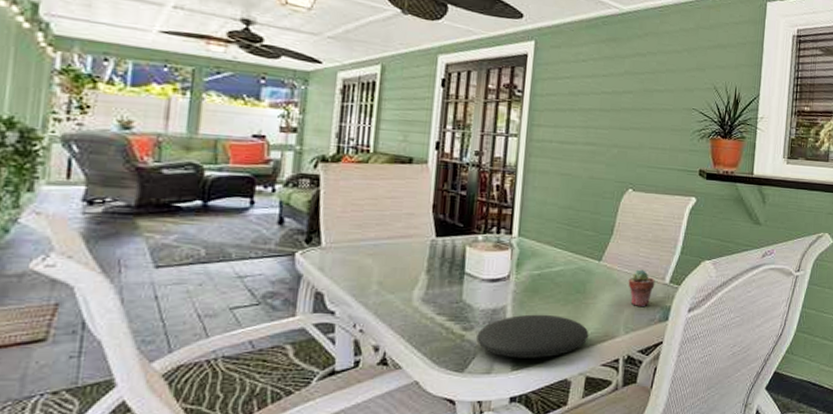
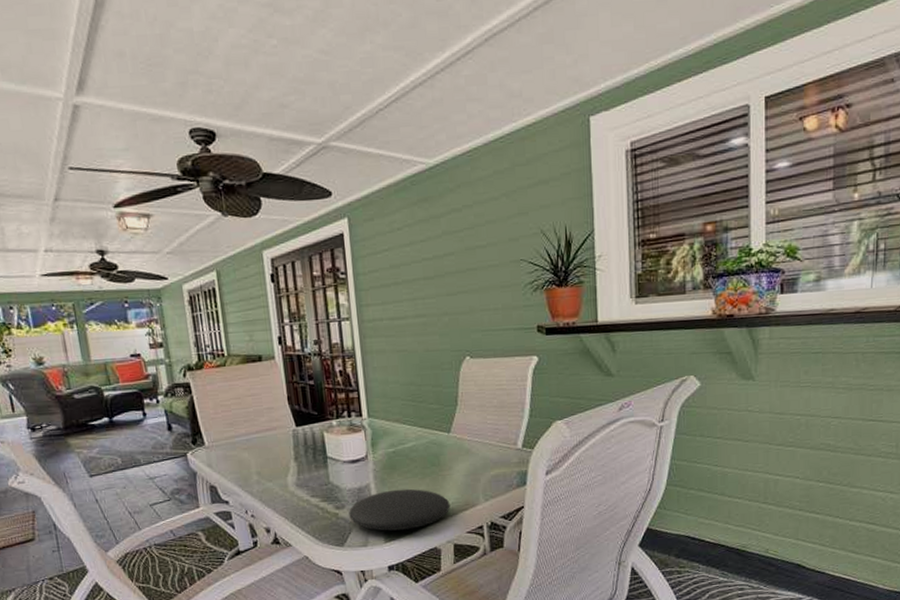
potted succulent: present [628,269,655,307] -> none [480,437,508,474]

